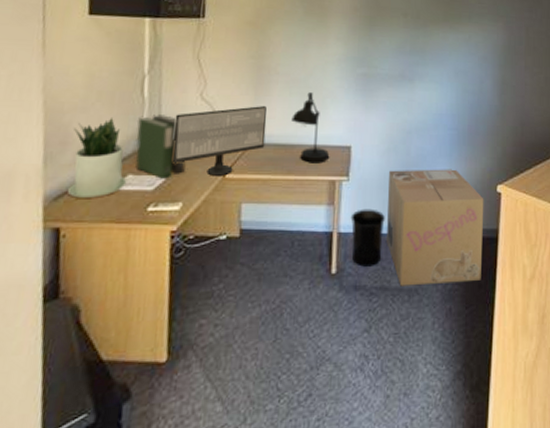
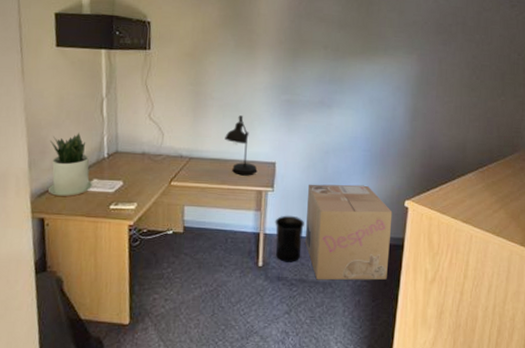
binder: present [135,113,186,179] -> none [98,130,139,184]
computer monitor: present [173,106,267,178] -> none [128,126,204,184]

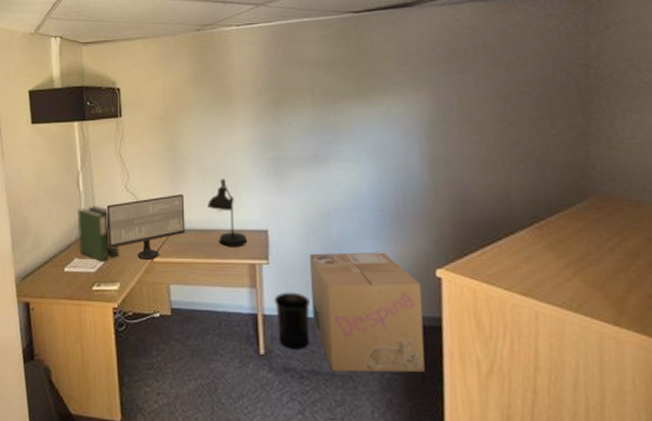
planter: present [49,133,93,197] -> none [31,210,74,279]
binder: none [98,130,139,184] -> present [77,205,119,262]
computer monitor: none [128,126,204,184] -> present [106,194,185,261]

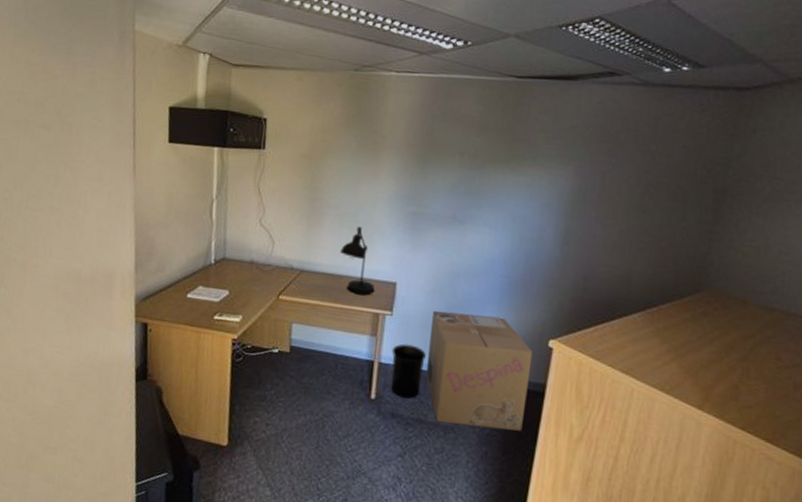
binder: present [77,205,119,262] -> none [204,235,246,294]
computer monitor: present [106,194,185,261] -> none [235,235,318,298]

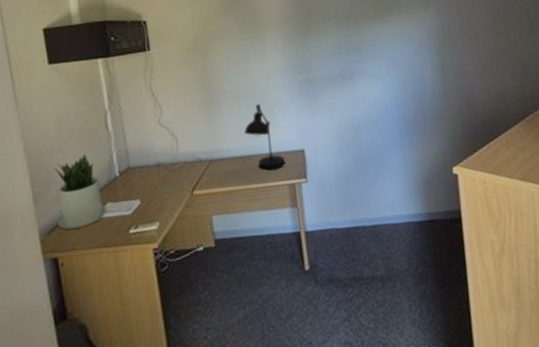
planter: none [153,235,198,303] -> present [54,154,108,230]
waste bin: present [391,343,426,399] -> none [314,205,350,261]
cardboard box: present [426,310,533,431] -> none [344,157,451,275]

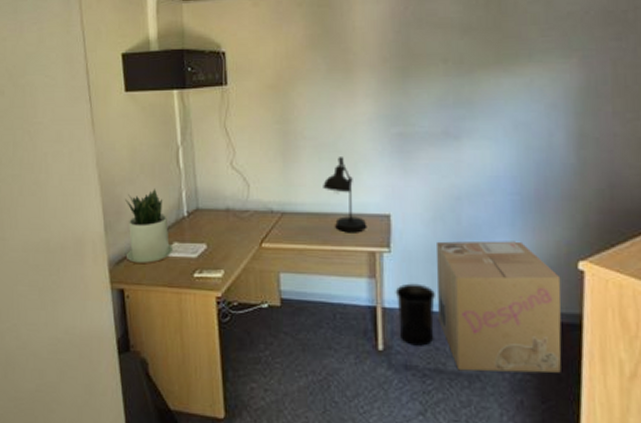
waste bin: none [314,205,350,261] -> present [395,283,435,346]
cardboard box: none [344,157,451,275] -> present [437,240,562,373]

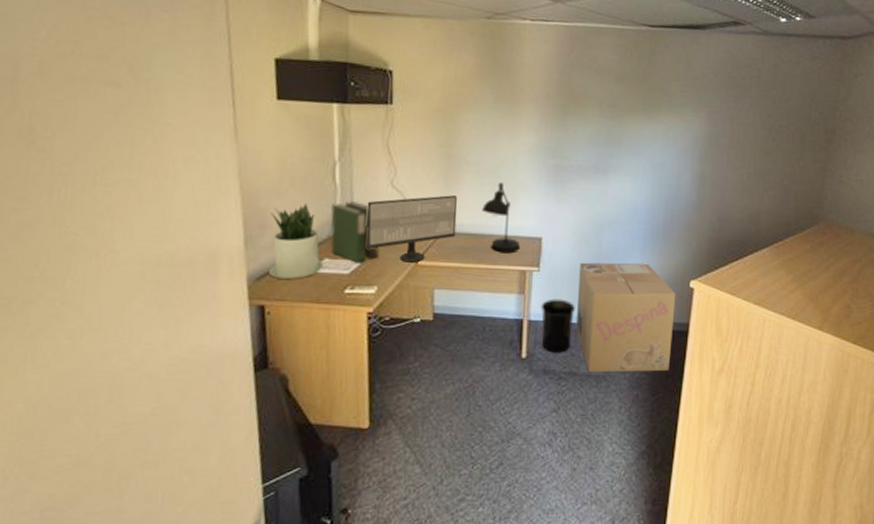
binder: none [177,183,223,247] -> present [330,200,379,264]
computer monitor: none [209,173,298,246] -> present [366,195,458,264]

